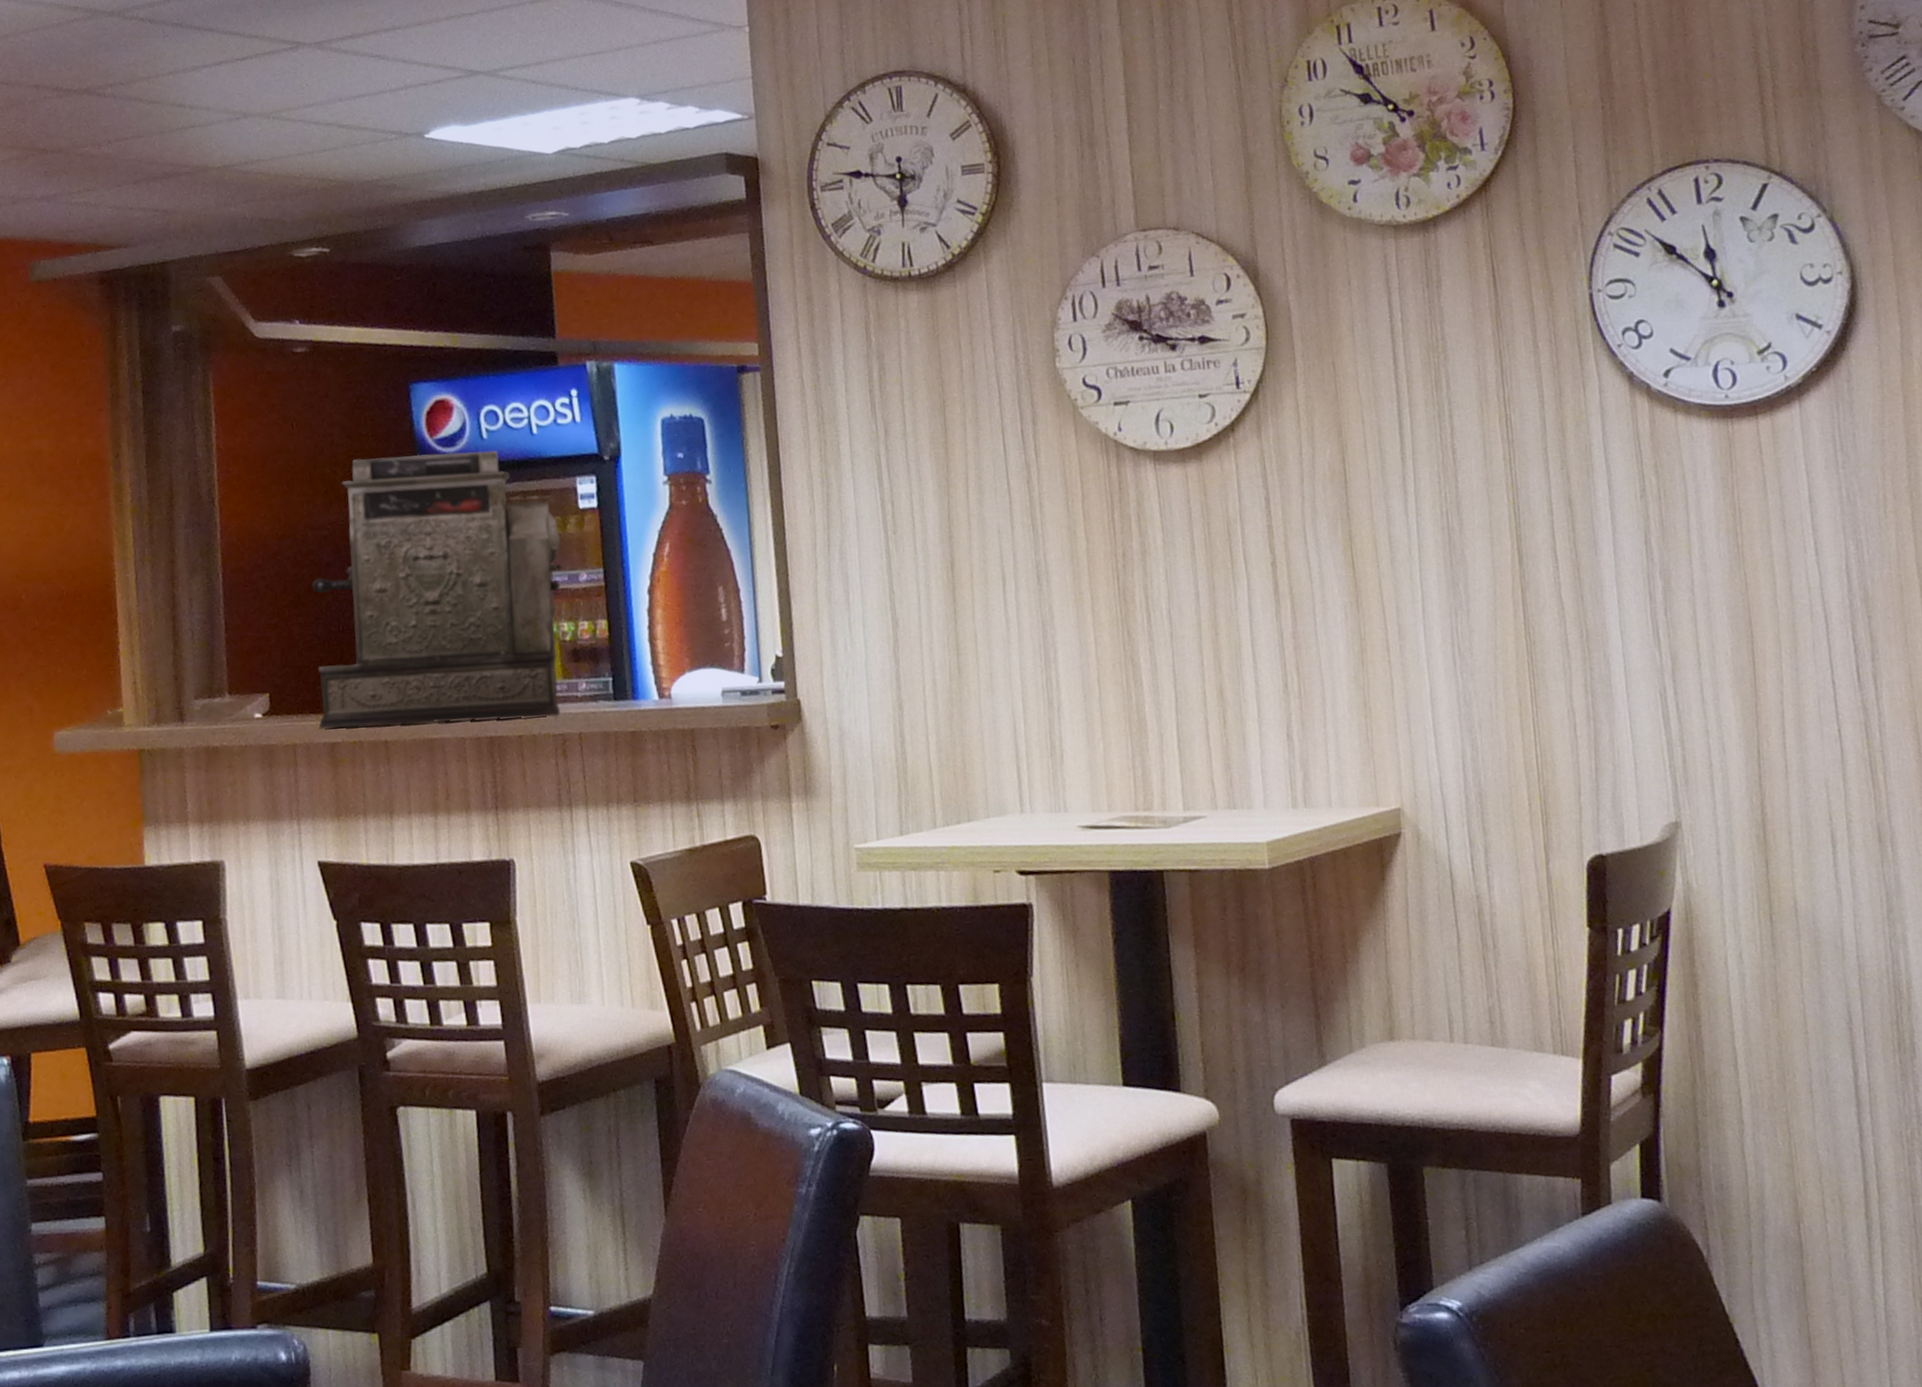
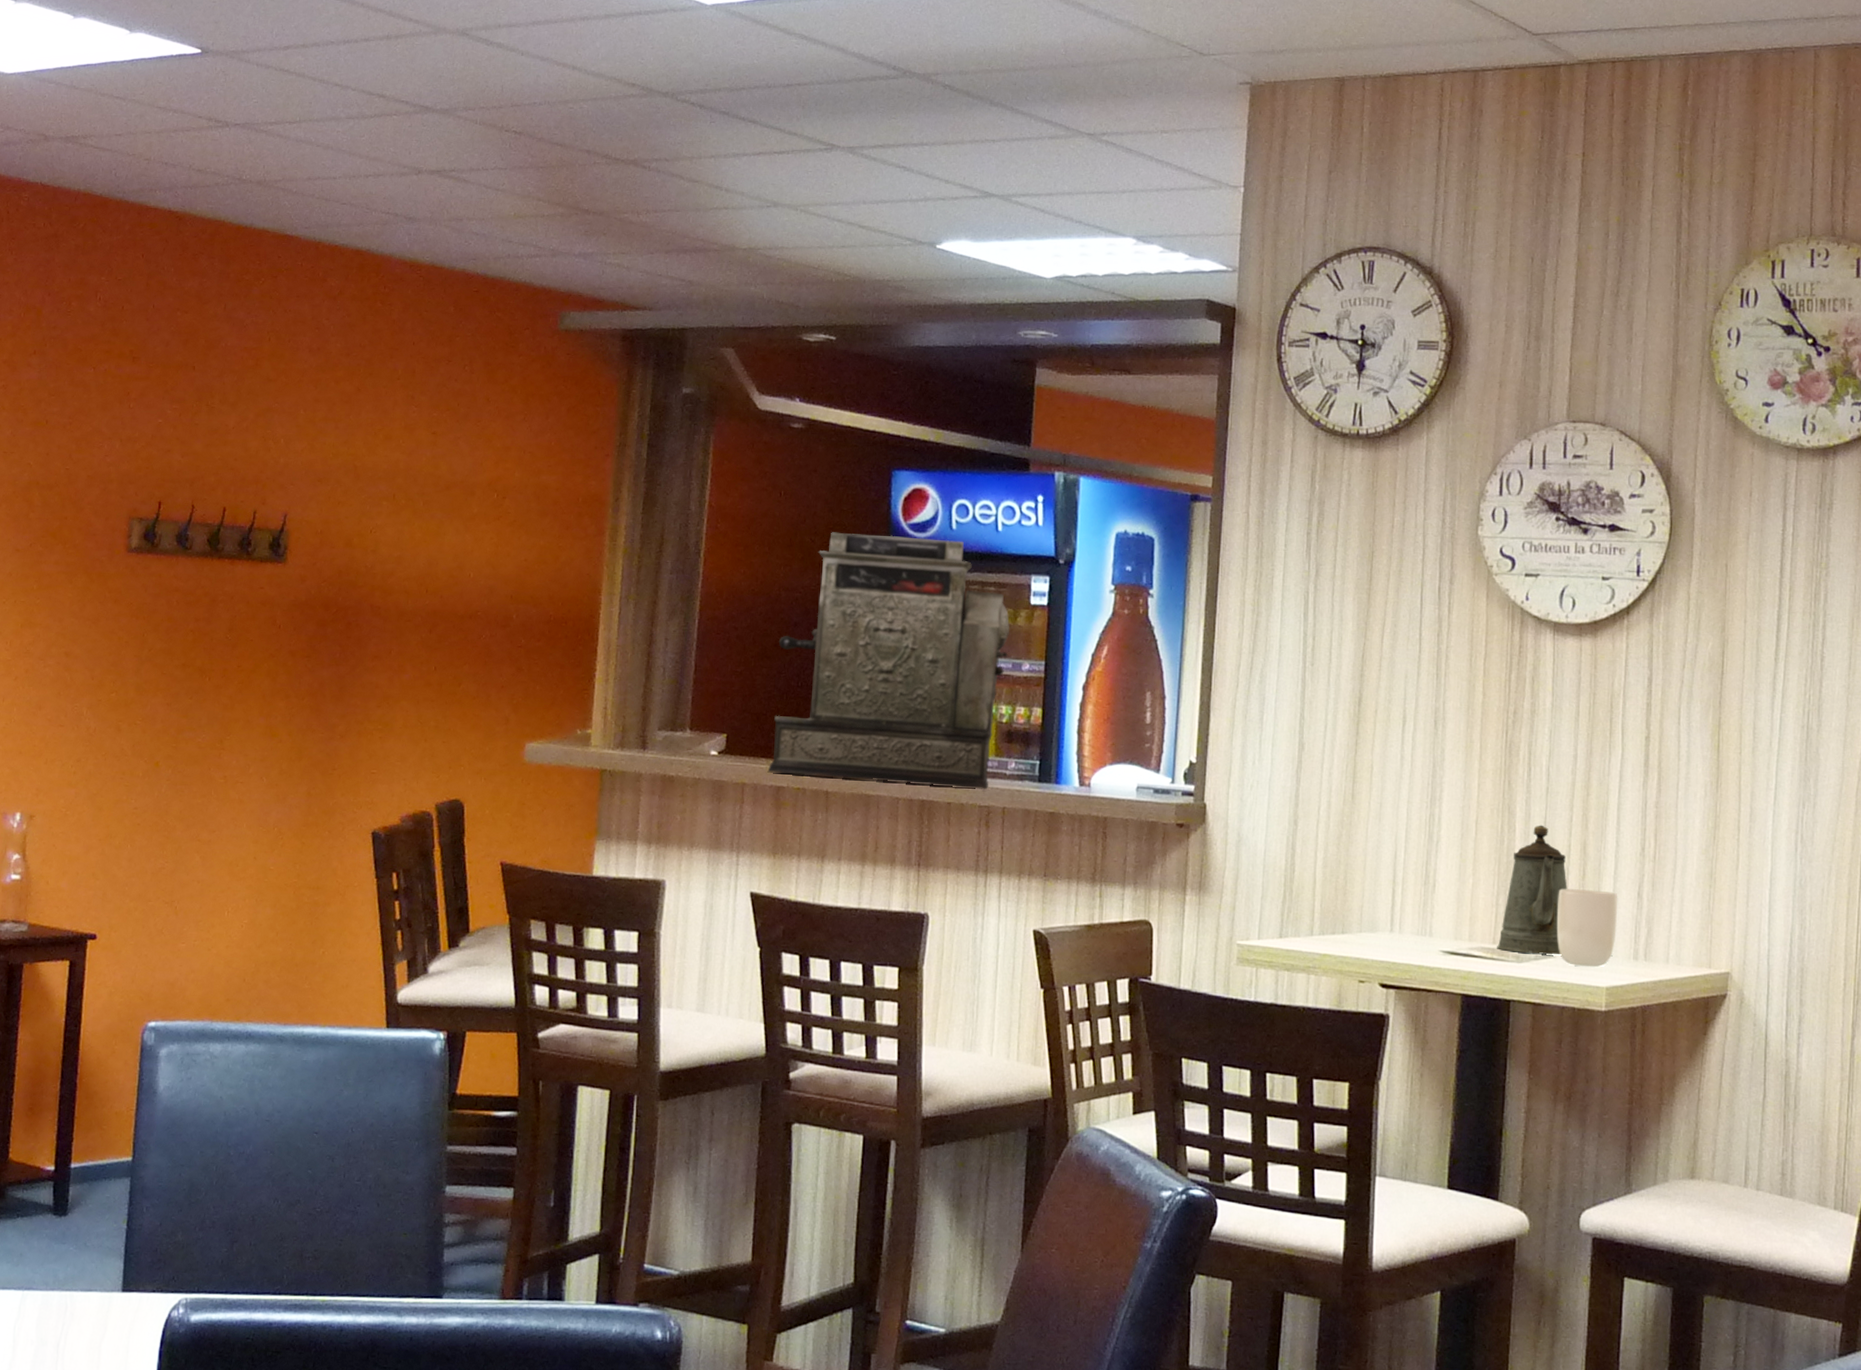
coffee pot: none [1140,674,1212,818] -> present [1497,825,1568,956]
cup: none [1199,737,1270,824] -> present [1556,889,1618,968]

